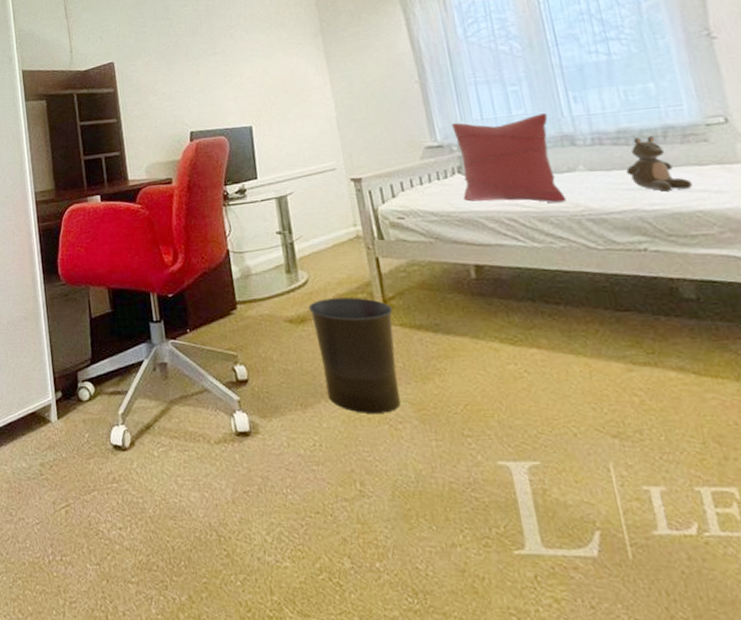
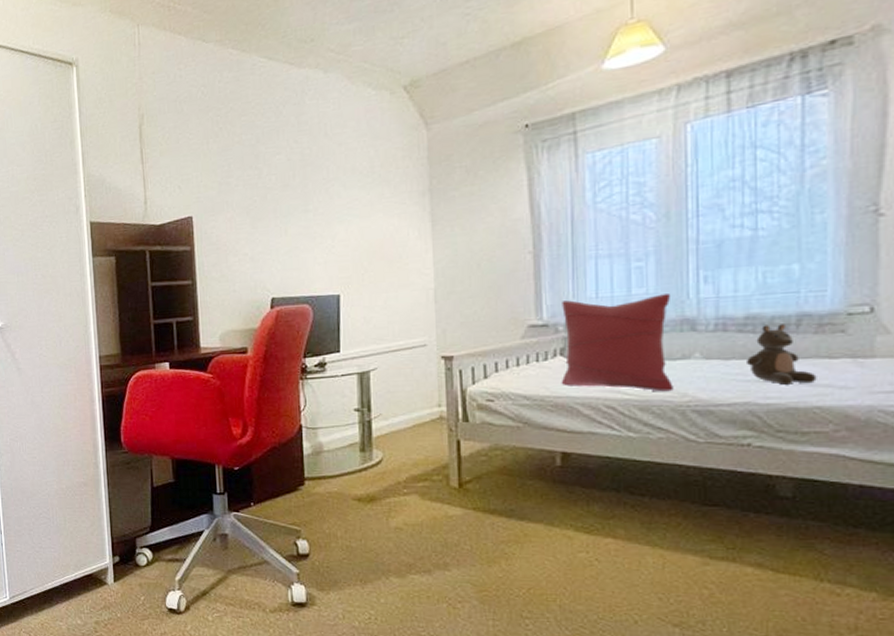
waste bin: present [308,297,401,413] -> none [380,479,468,592]

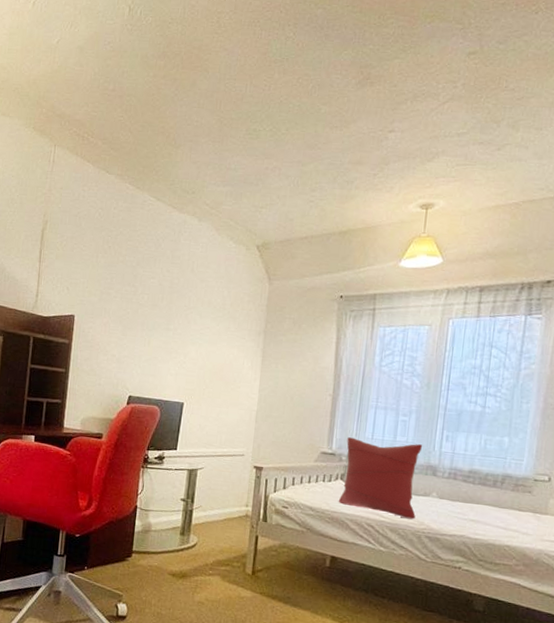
stuffed bear: present [747,324,817,385] -> none [466,479,510,528]

